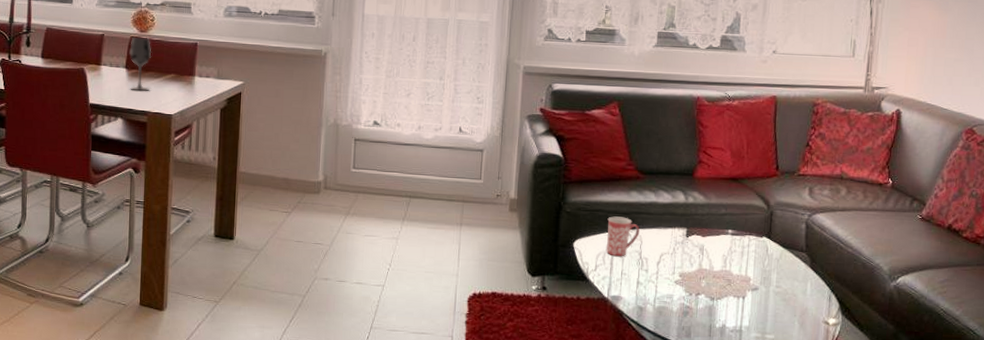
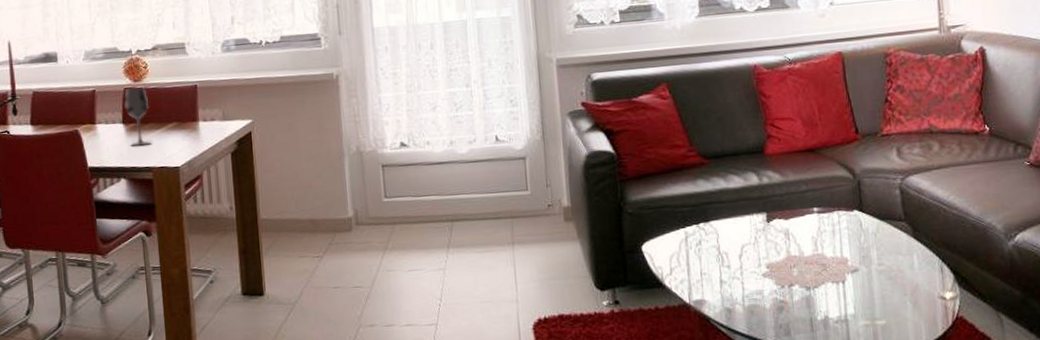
mug: present [606,216,640,256] -> none [675,210,714,255]

